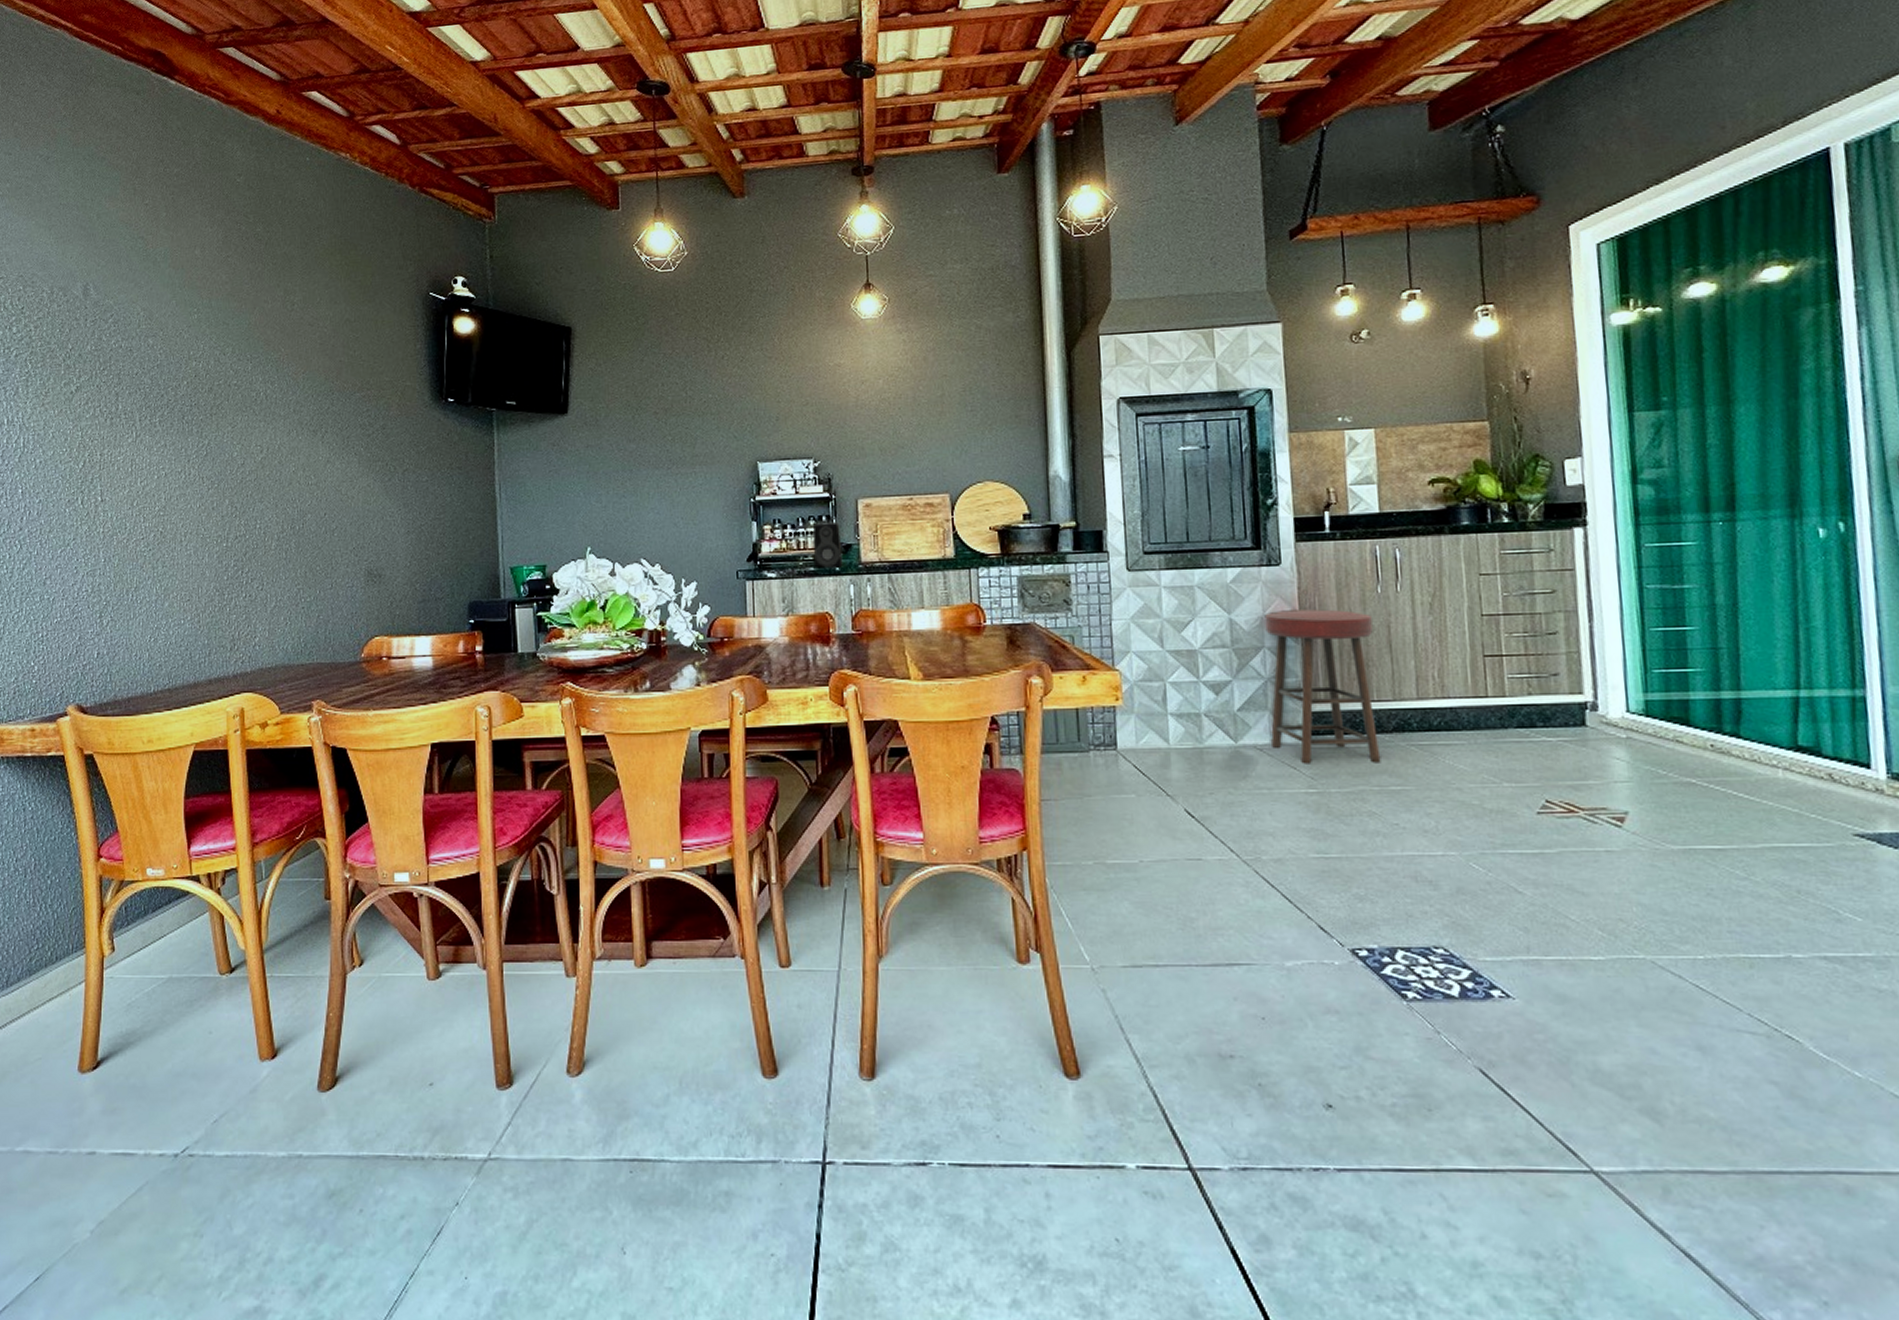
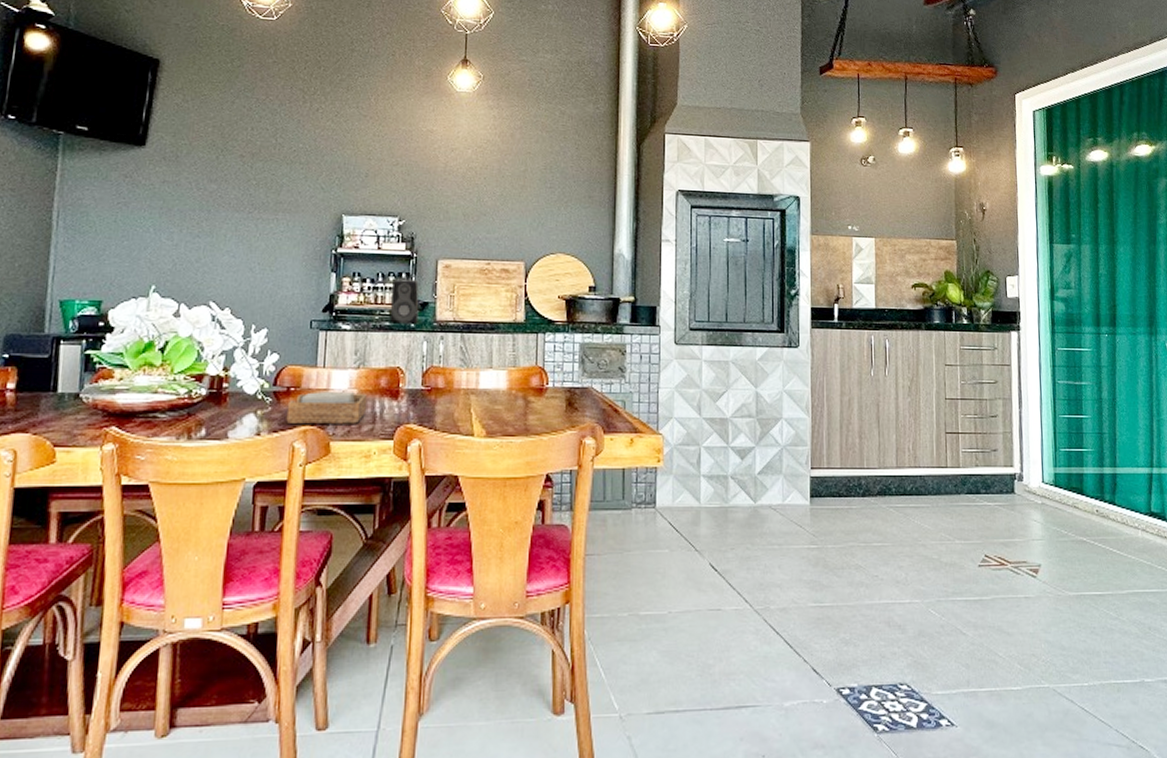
napkin holder: none [722,640,800,674] -> present [286,392,368,425]
bar stool: present [1264,609,1381,764] -> none [784,387,867,523]

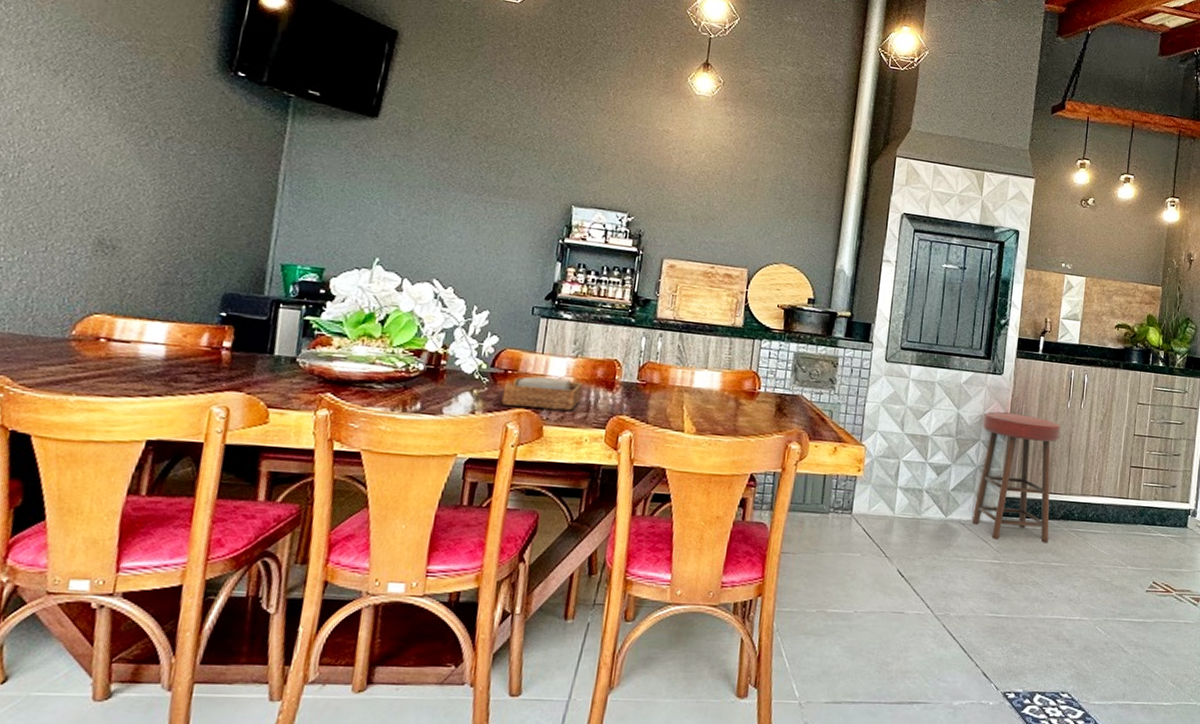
speaker: present [390,280,419,324] -> none [611,274,643,320]
bar stool: none [784,387,867,523] -> present [972,412,1060,544]

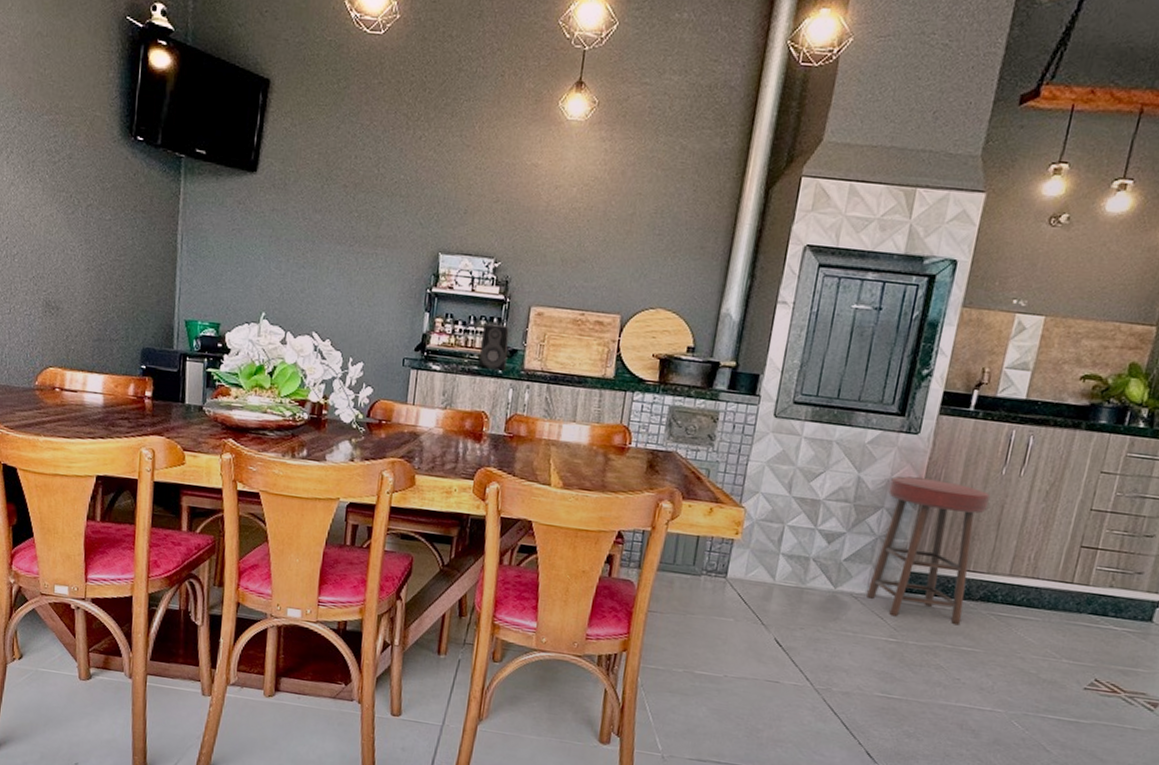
napkin holder: present [501,376,584,411] -> none [377,427,452,461]
speaker: none [611,274,643,320] -> present [479,324,510,371]

